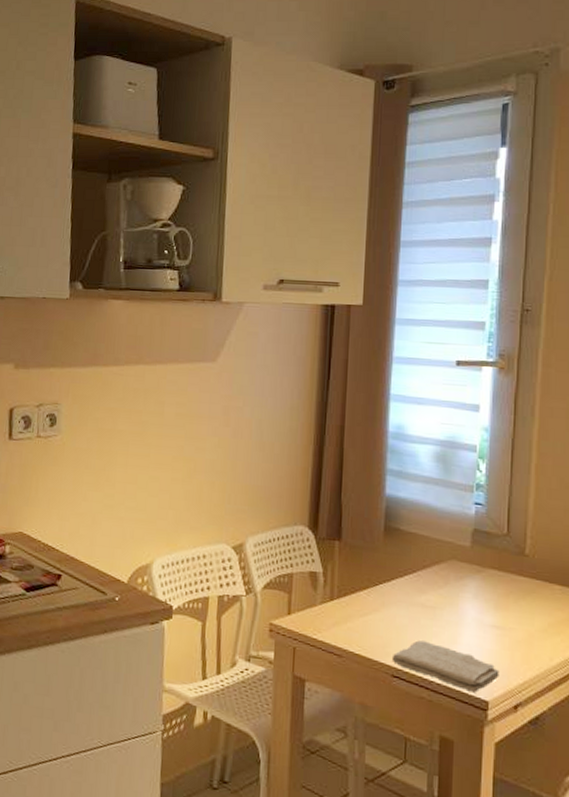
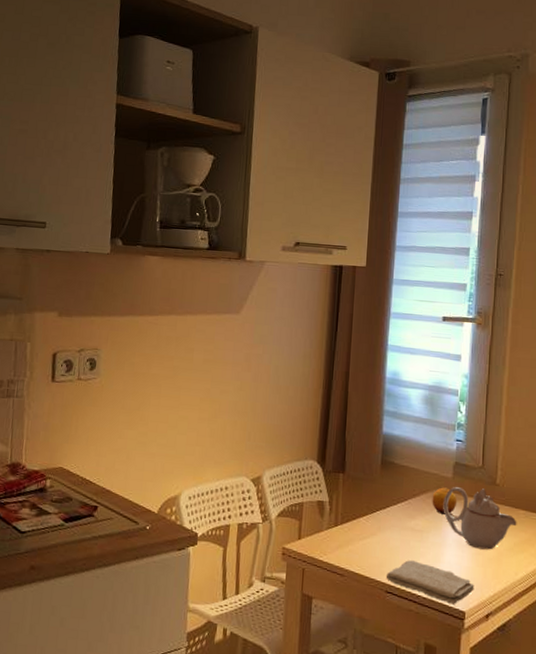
fruit: none [446,557,477,589] -> present [432,487,458,514]
teapot: none [460,556,552,631] -> present [443,486,517,550]

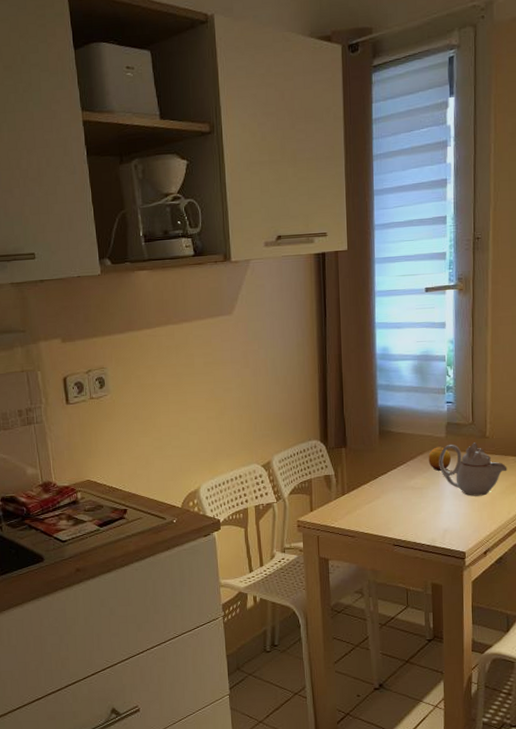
washcloth: present [386,560,475,604] -> none [392,515,472,547]

